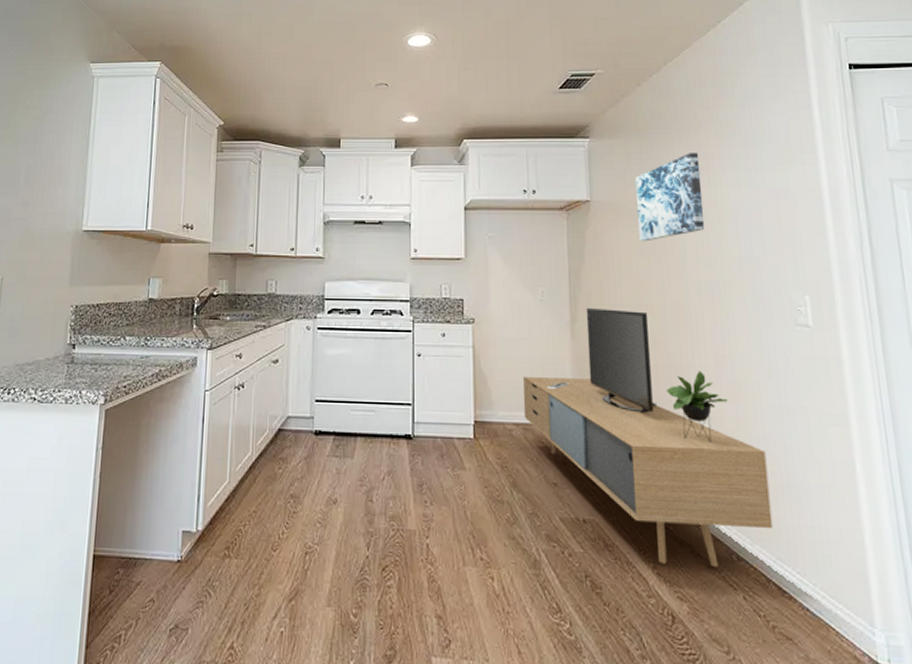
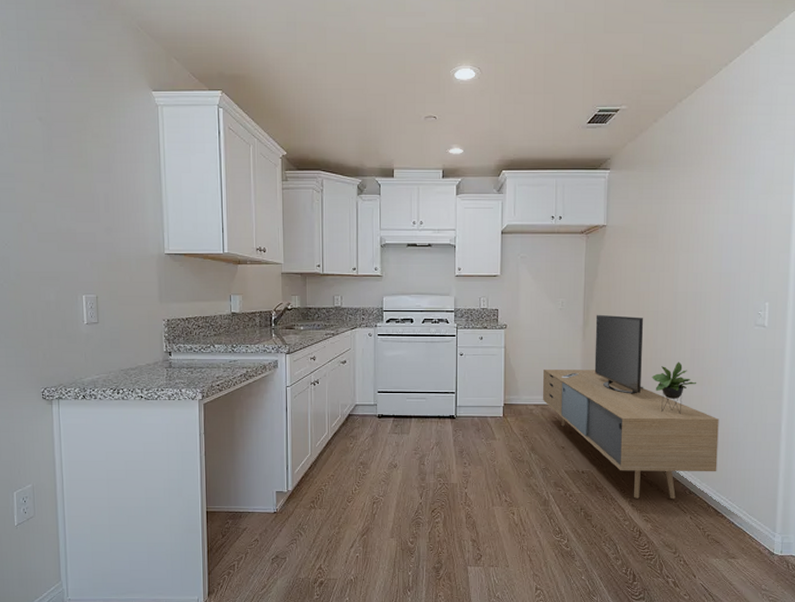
wall art: present [635,153,705,242] -> none [644,183,699,260]

